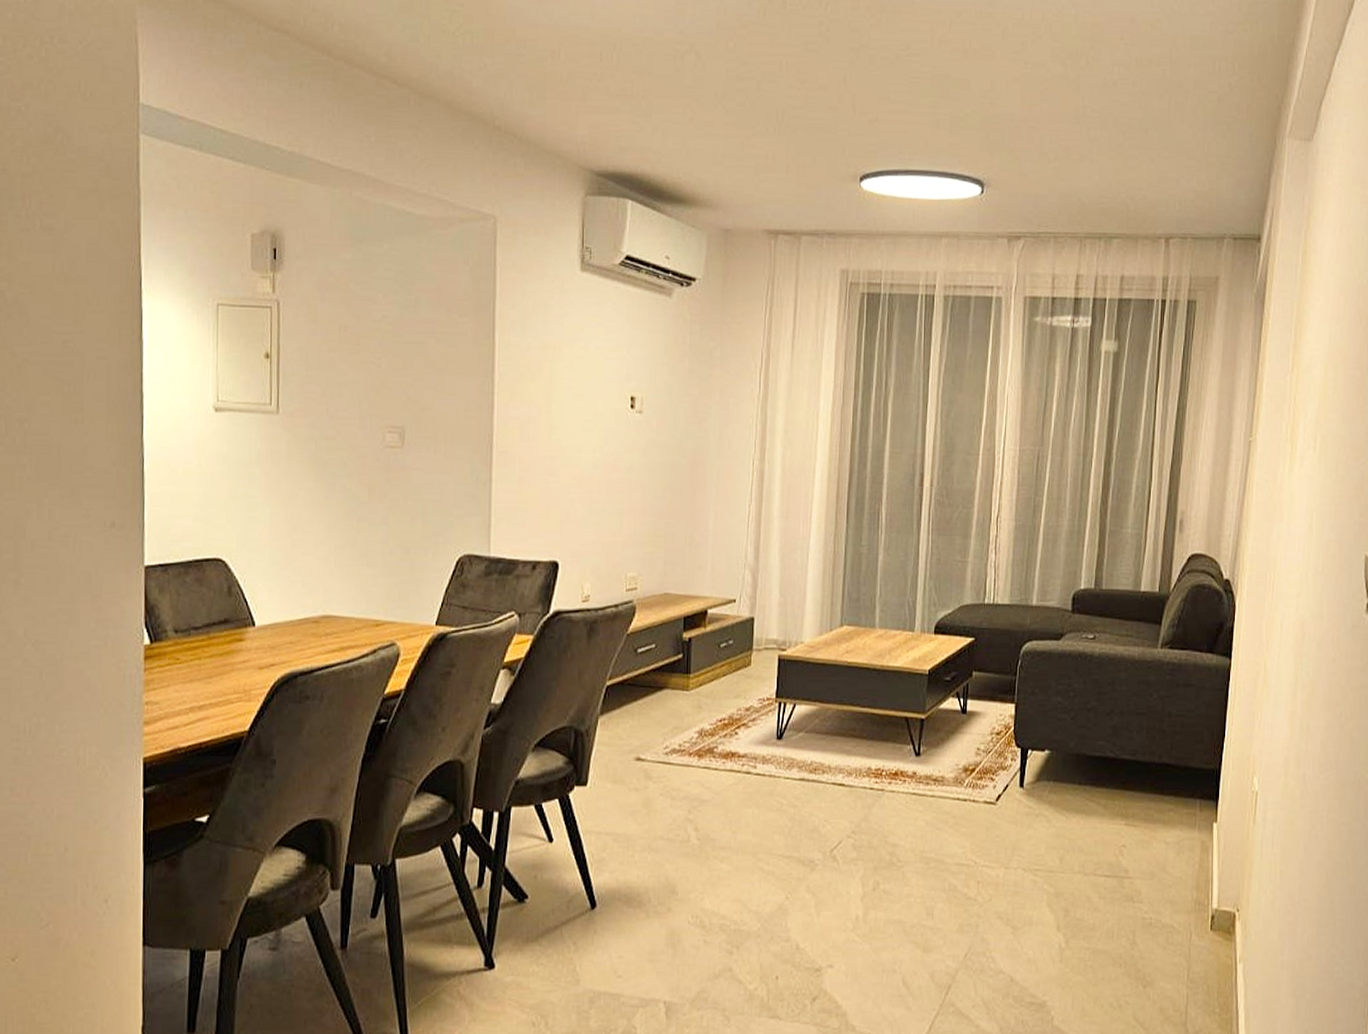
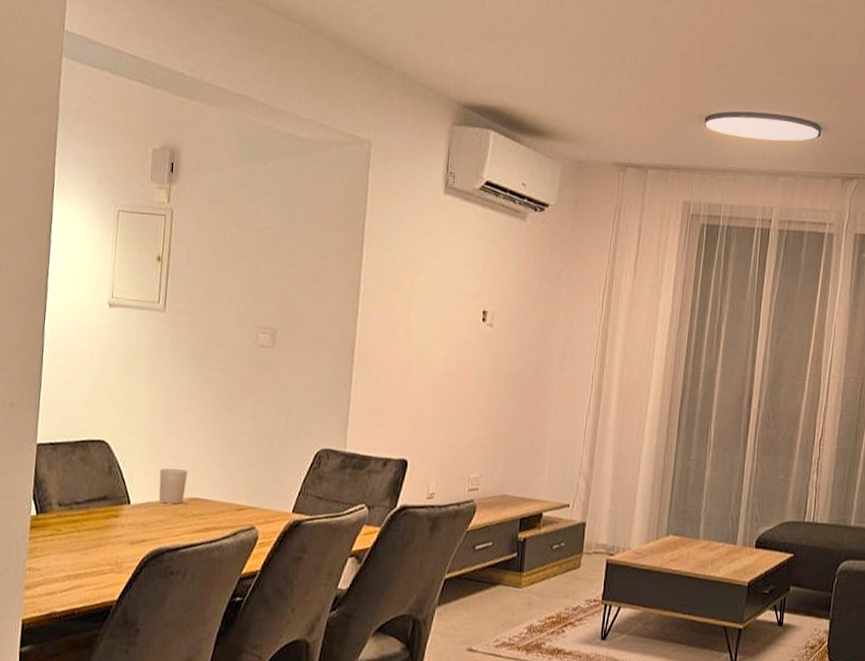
candle holder: none [285,585,317,624] -> present [159,468,188,505]

